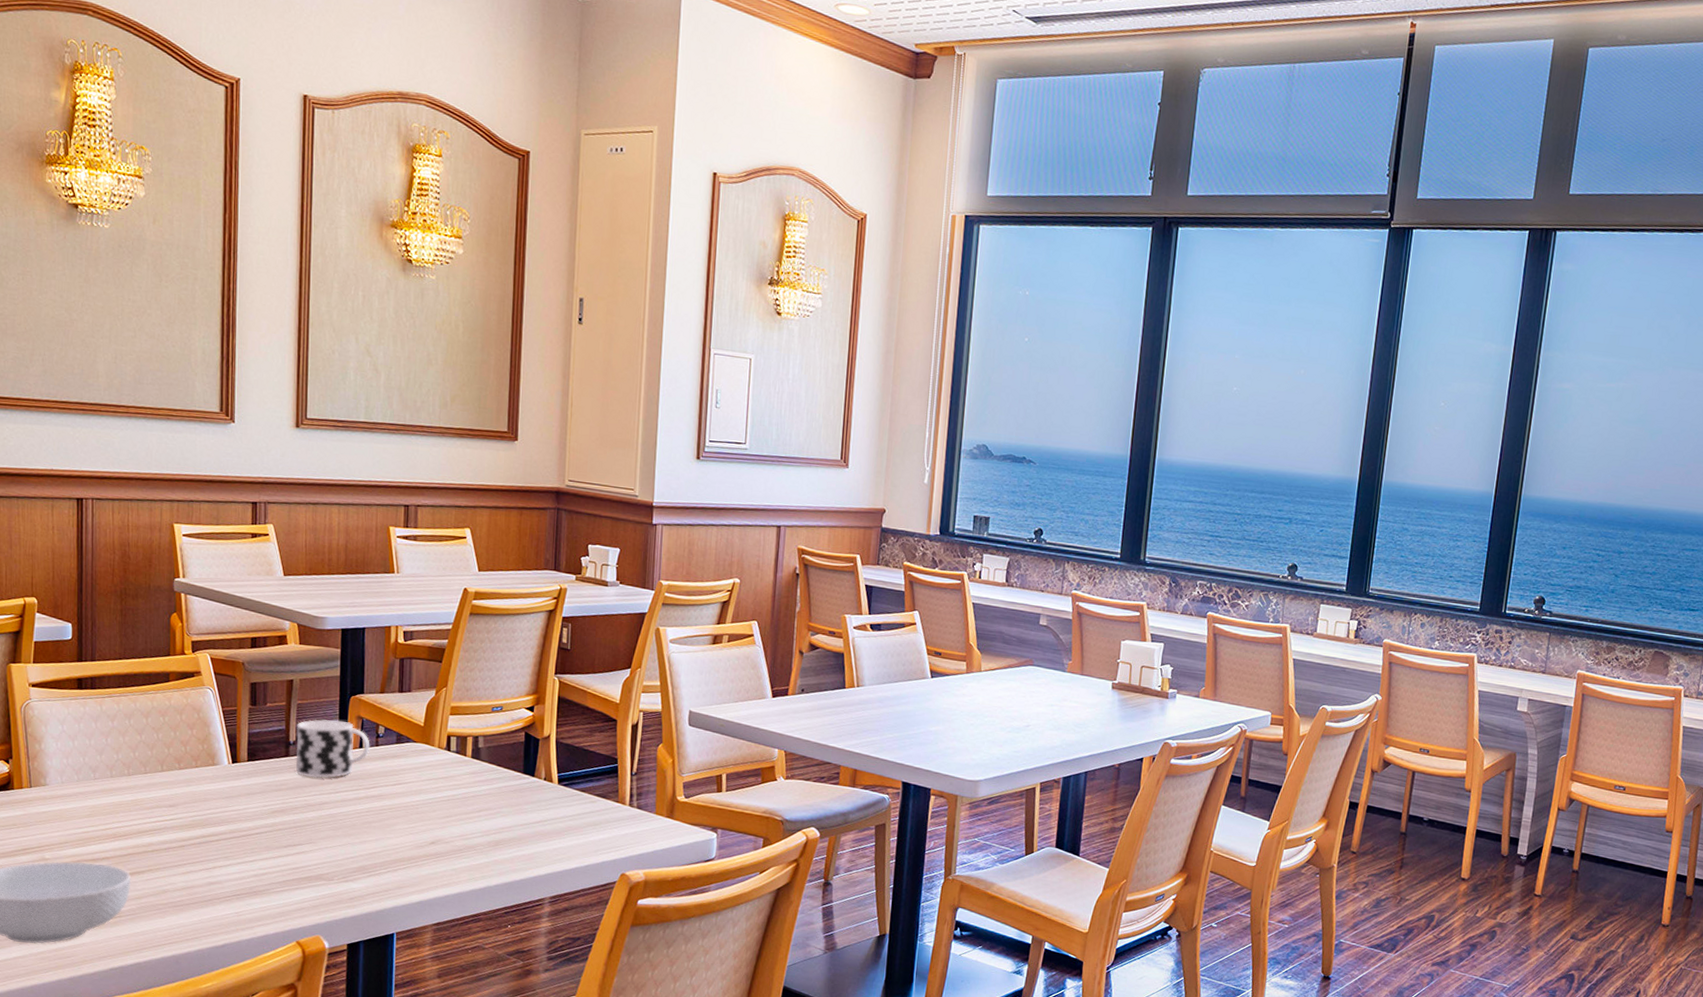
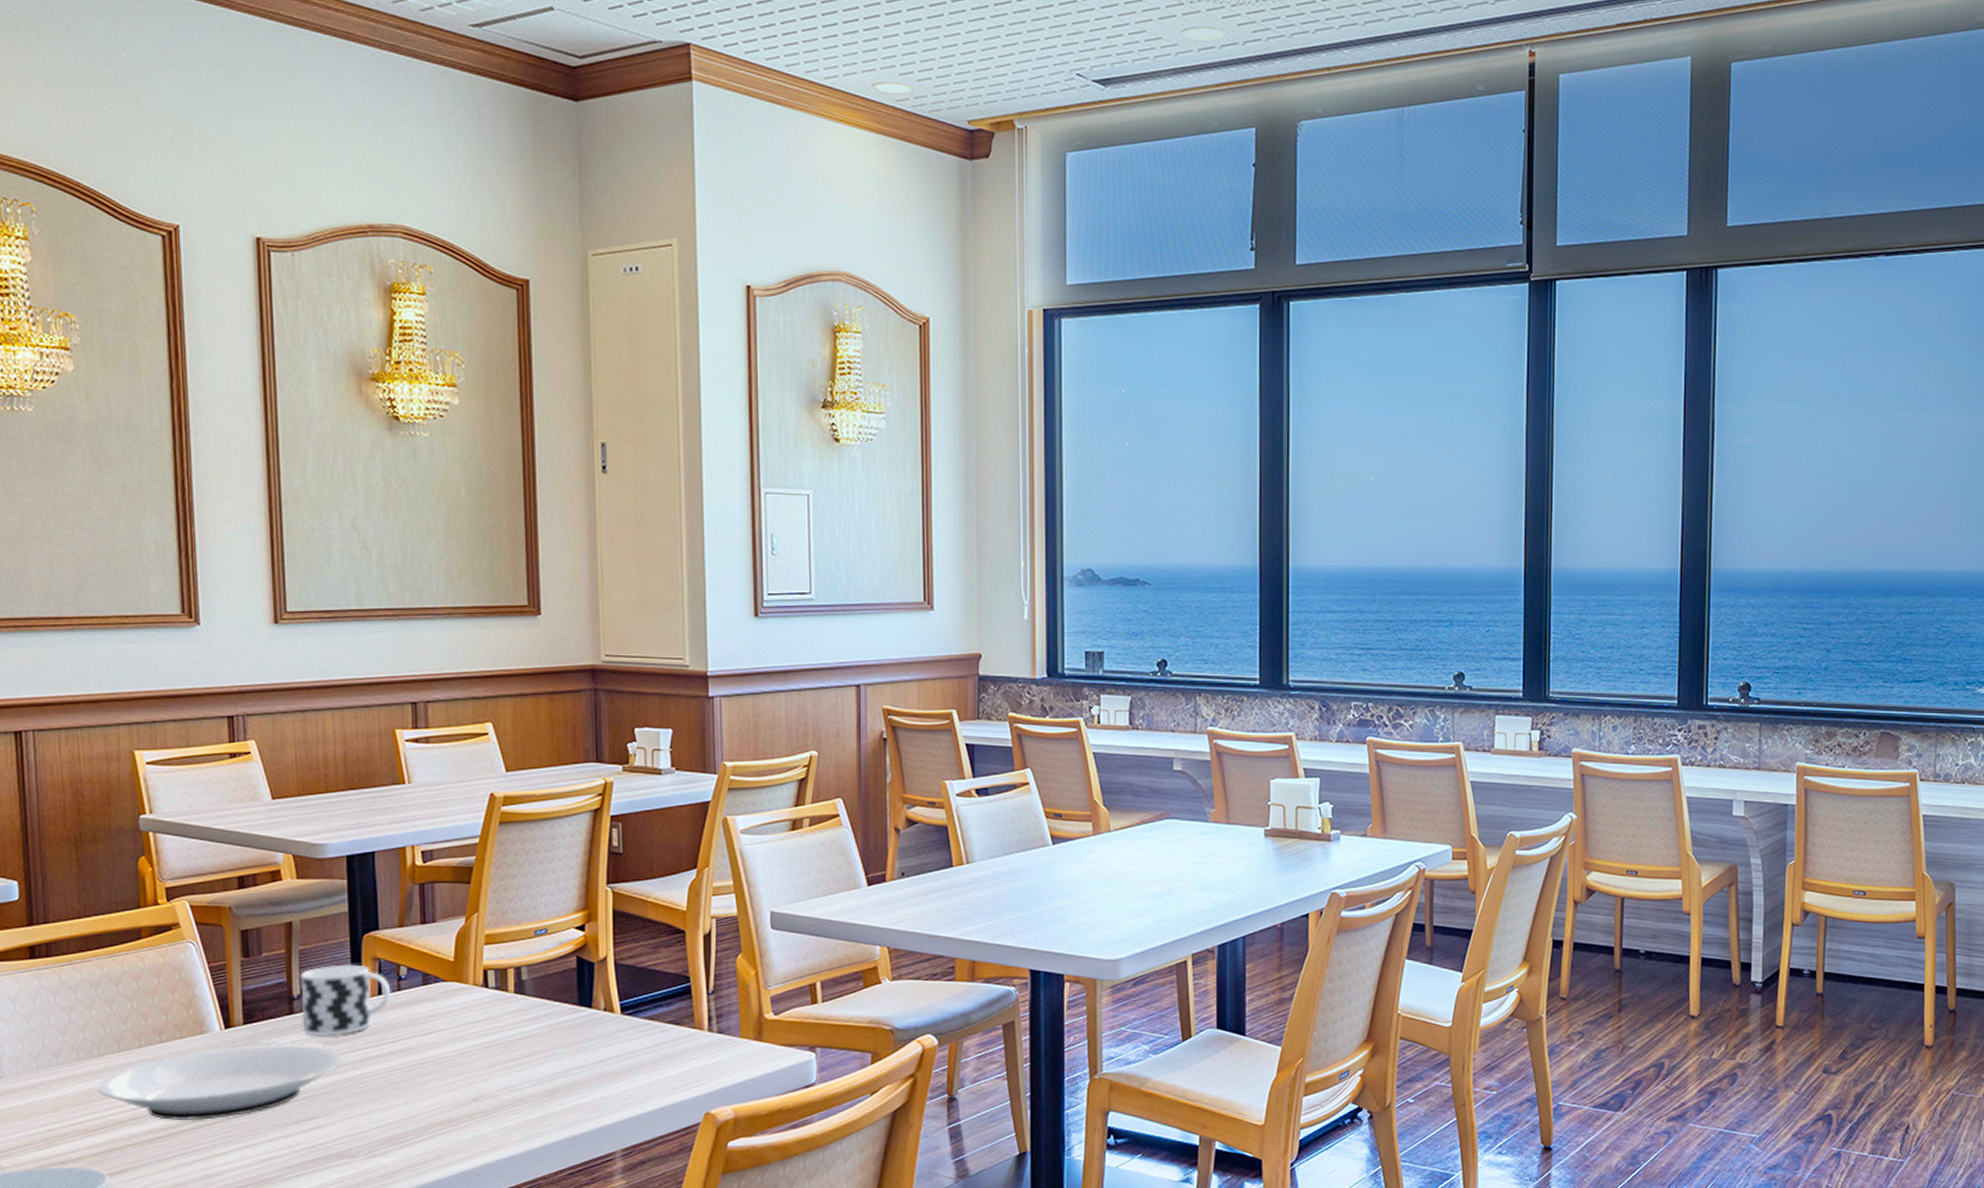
plate: none [125,778,327,837] -> present [97,1043,343,1121]

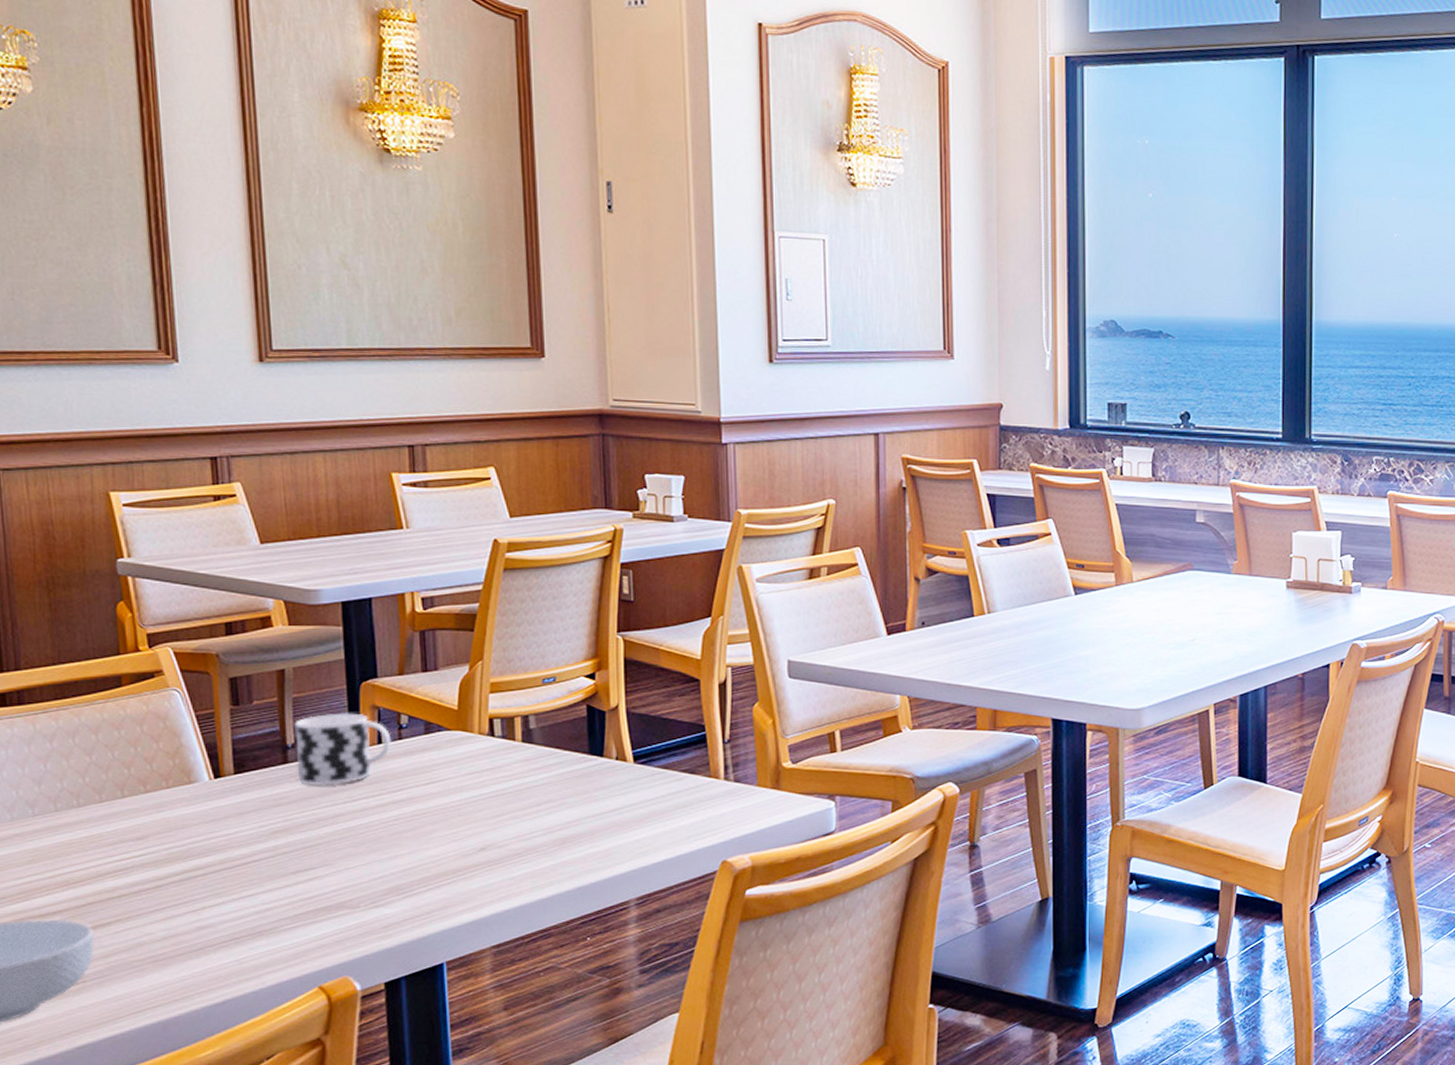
plate: present [97,1043,343,1121] -> none [77,793,342,873]

